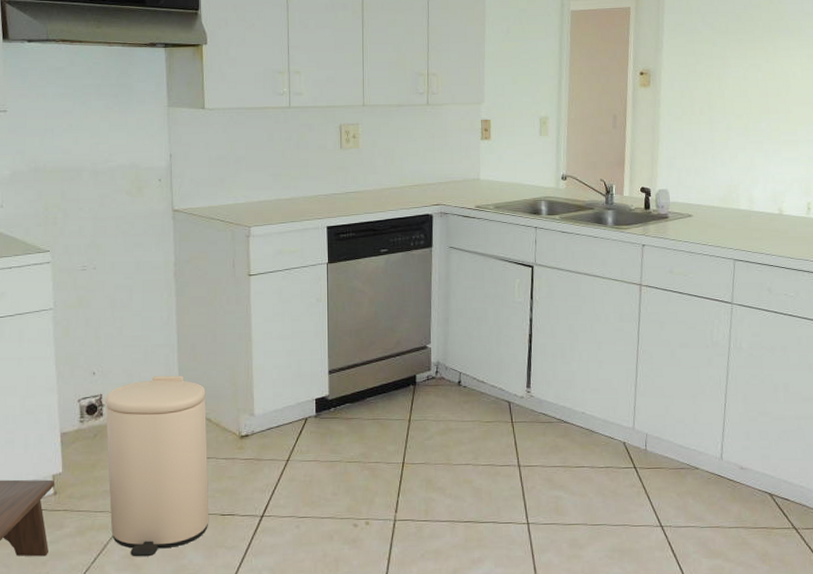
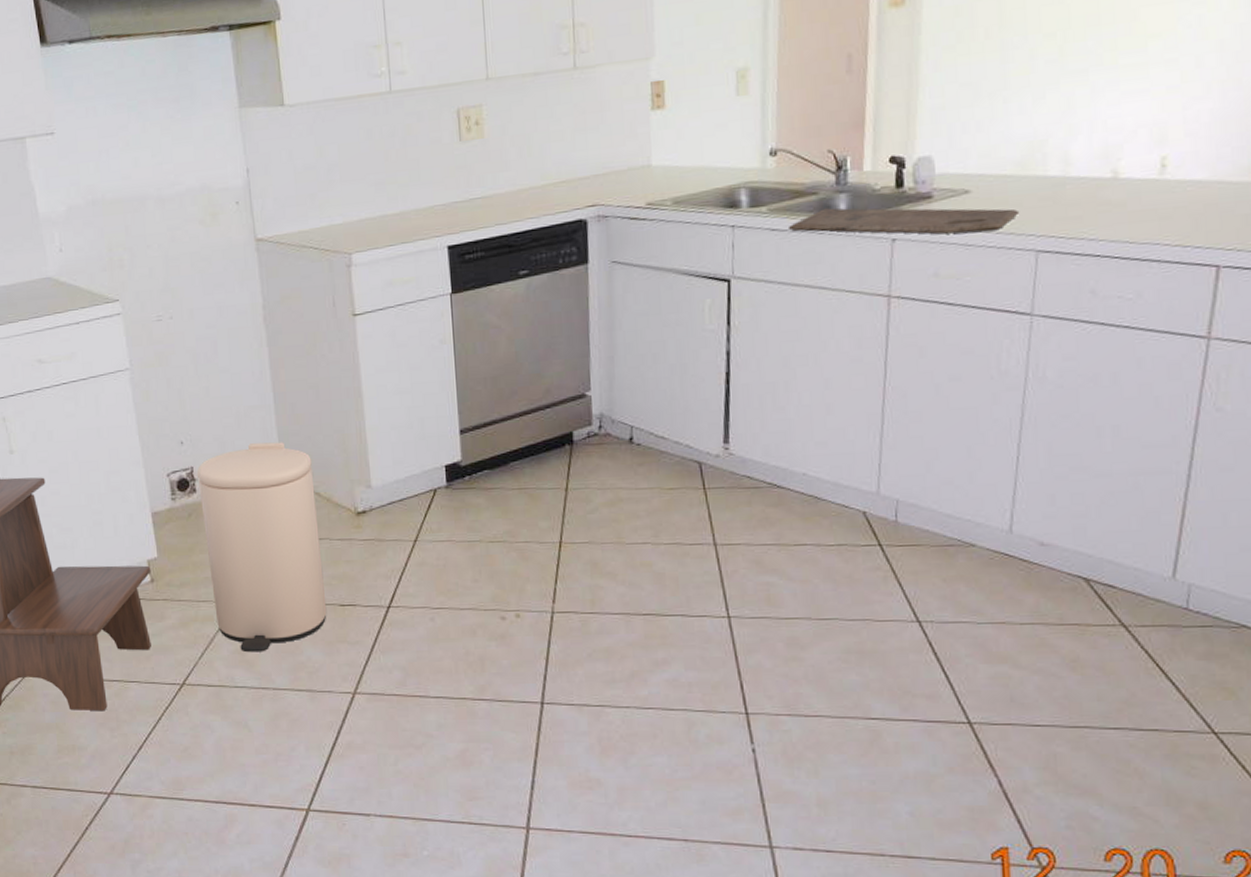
cutting board: none [573,220,724,244] -> present [787,208,1020,235]

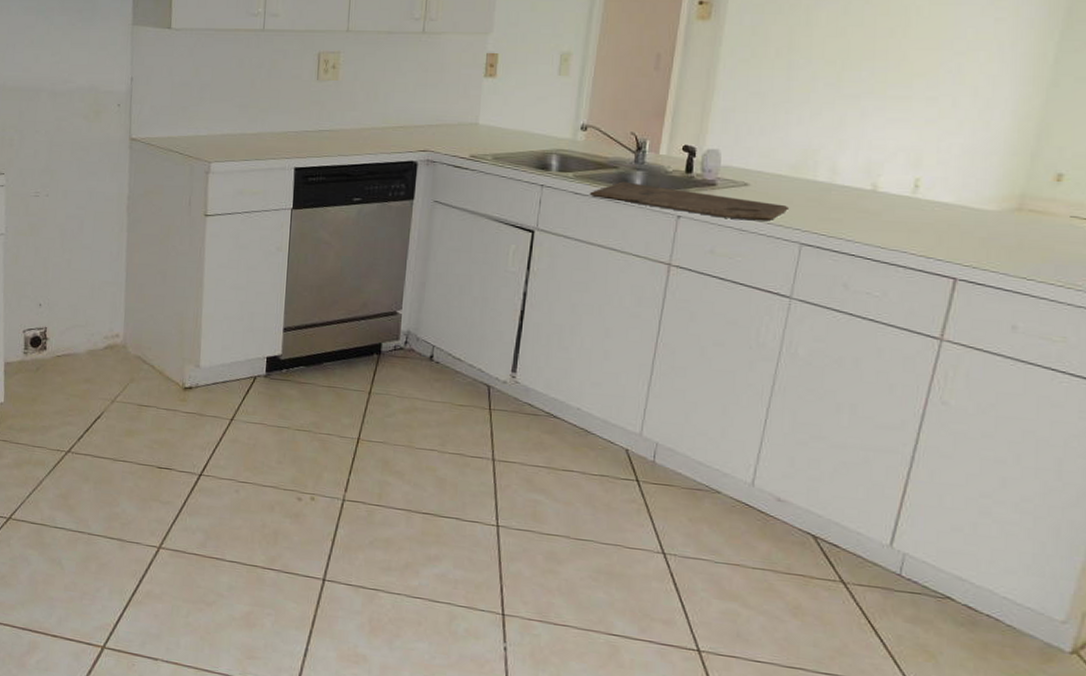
pedal bin: present [196,442,327,653] -> none [47,313,151,500]

